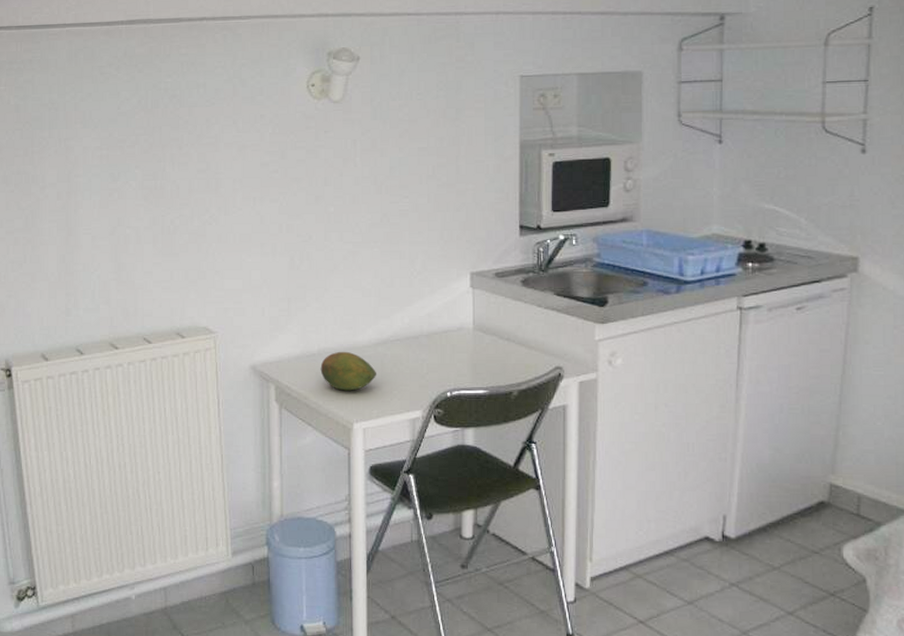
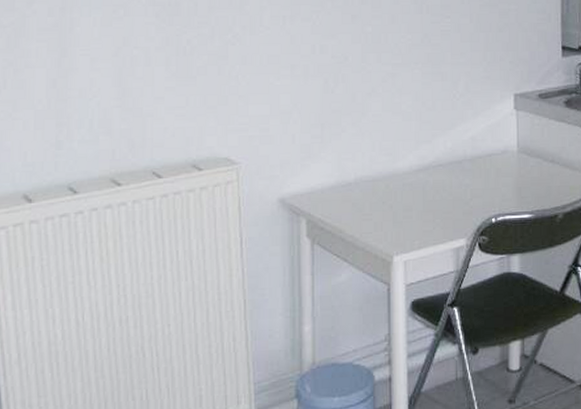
fruit: present [320,351,376,391] -> none [357,179,418,222]

